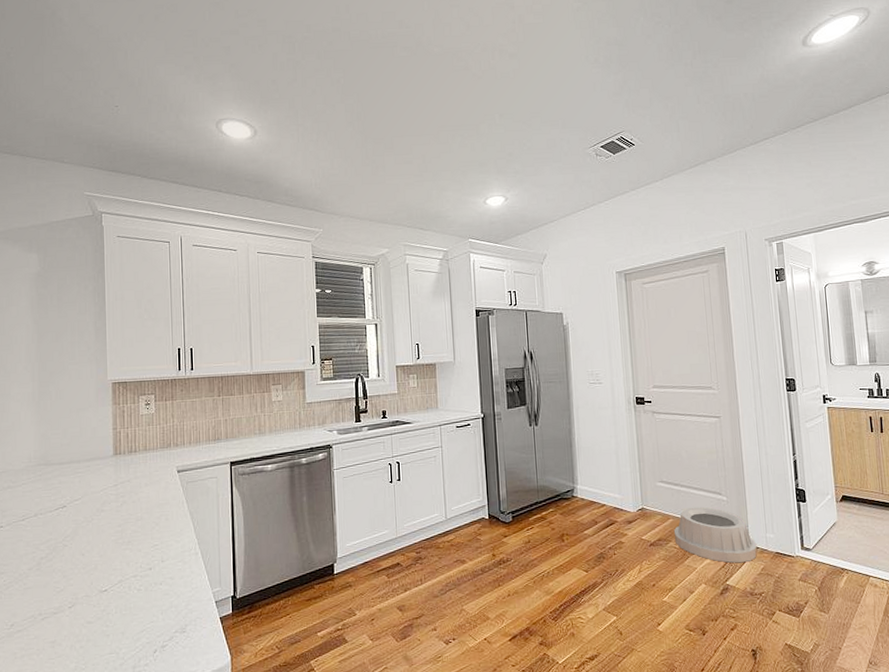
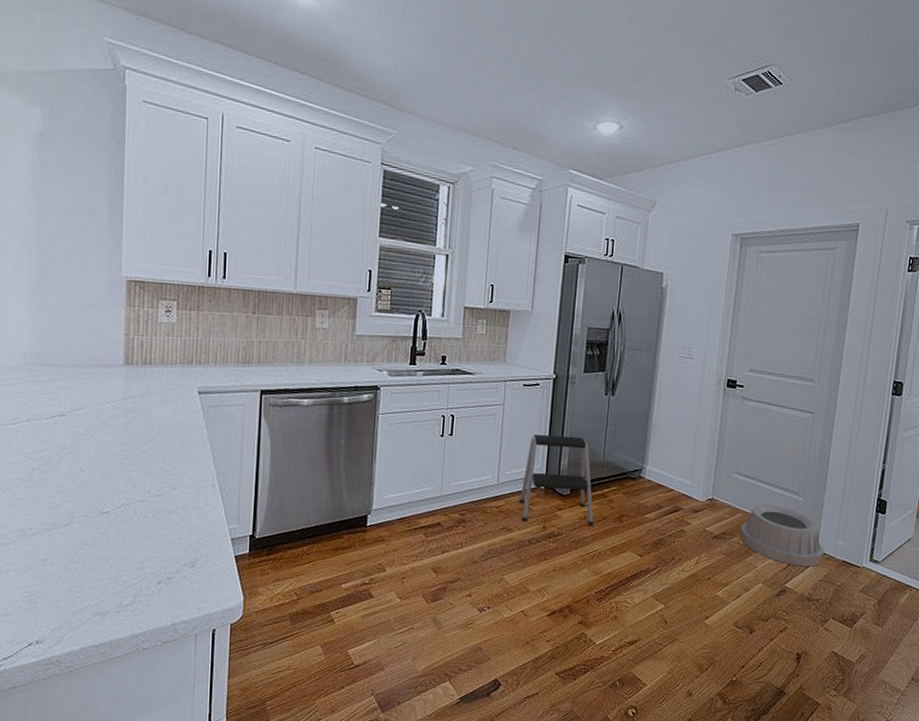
step stool: none [467,467,539,553] -> present [519,434,594,526]

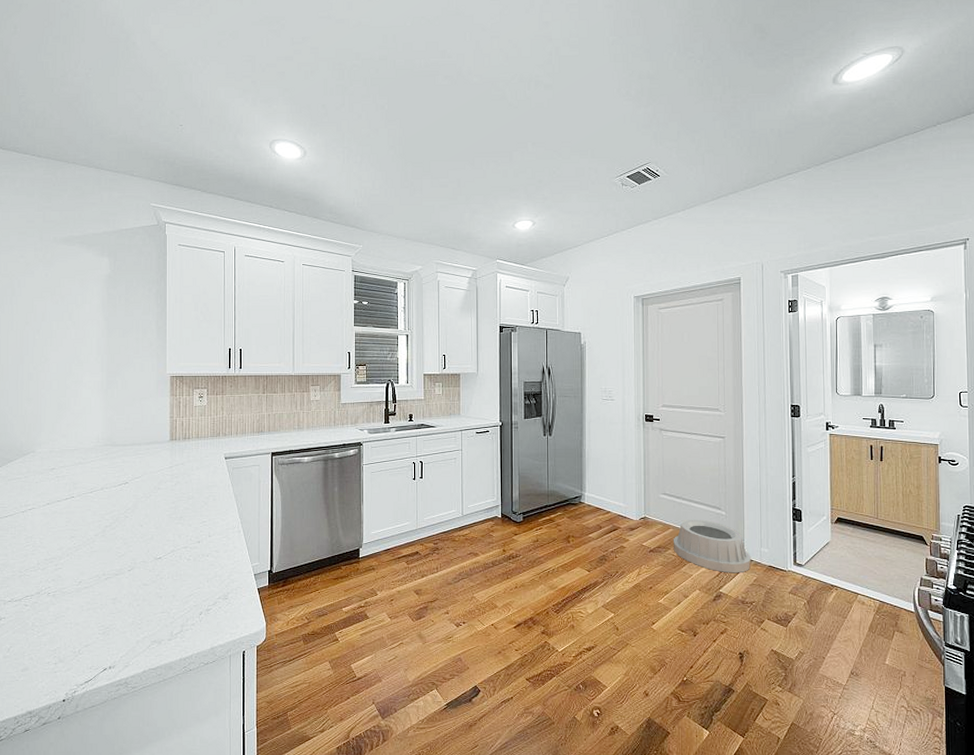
step stool: present [519,434,594,526] -> none [481,472,546,547]

